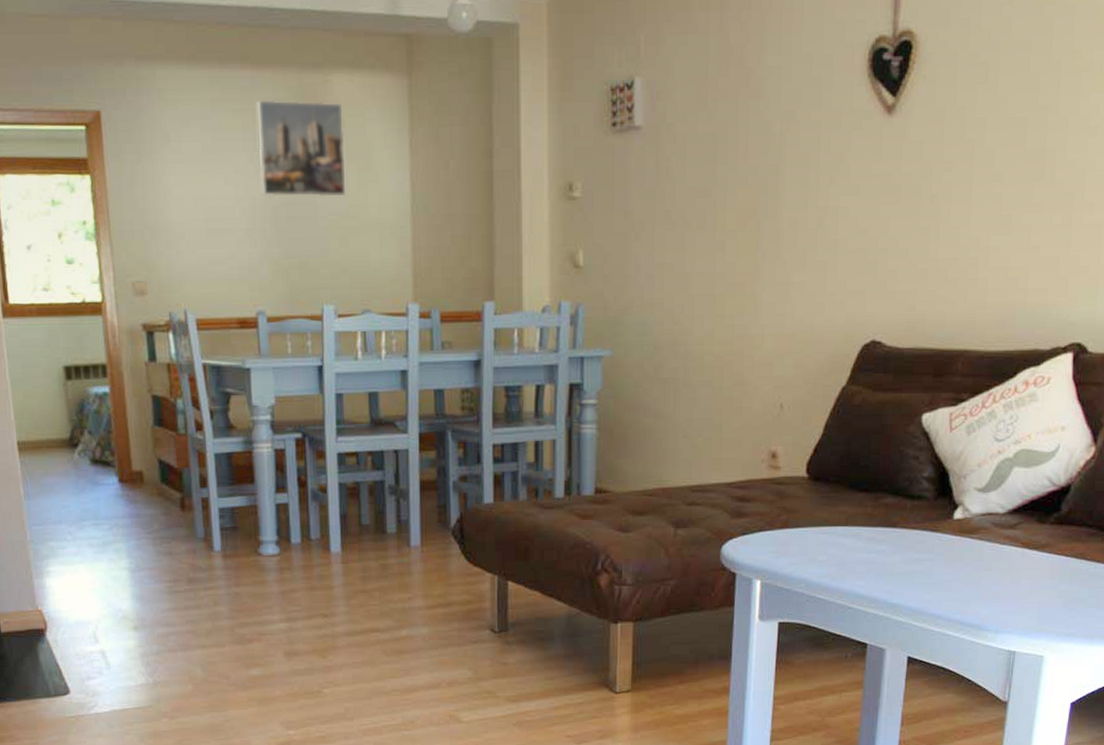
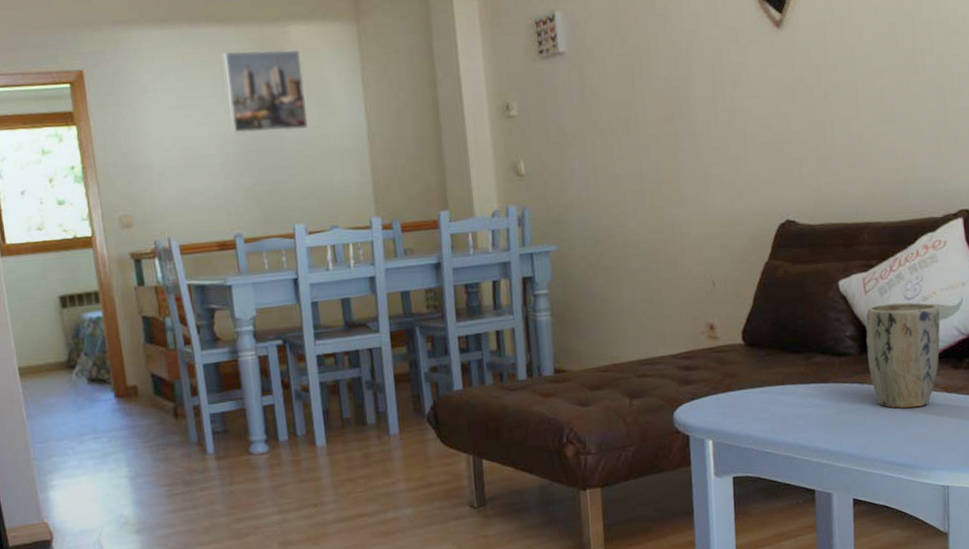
plant pot: none [943,444,1032,563] -> present [866,302,940,409]

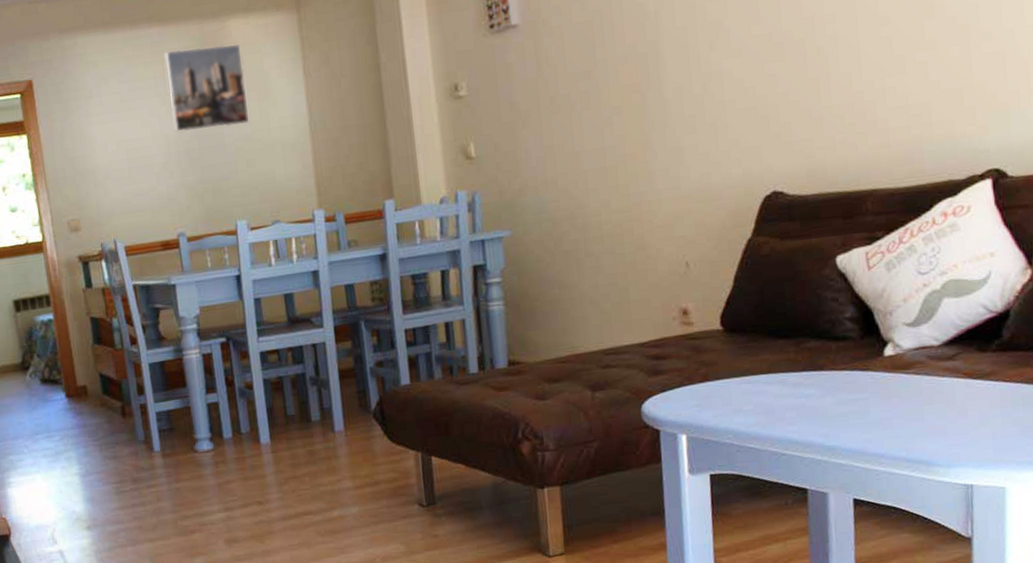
plant pot: present [866,302,940,409] -> none [869,277,963,398]

